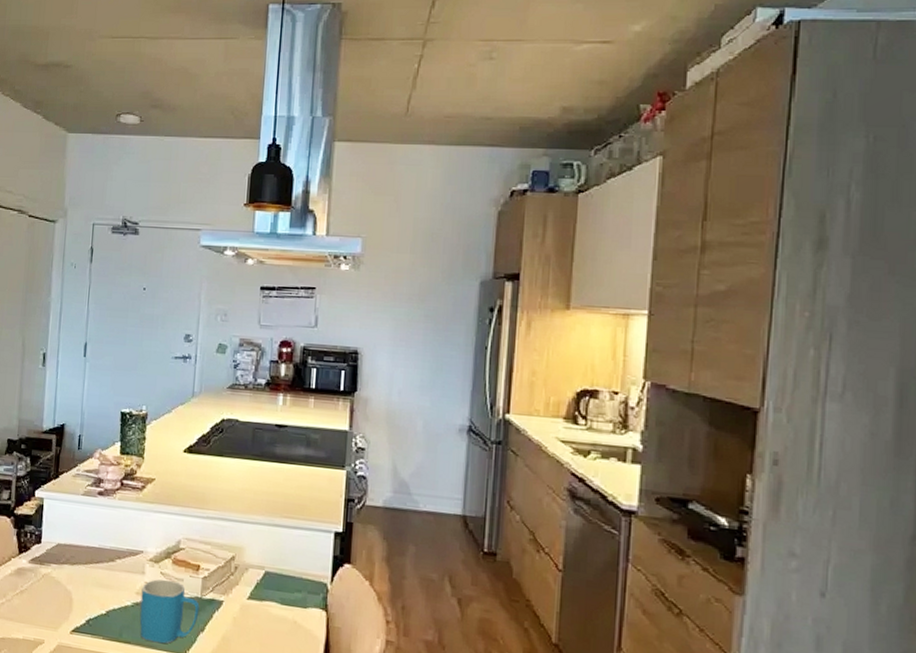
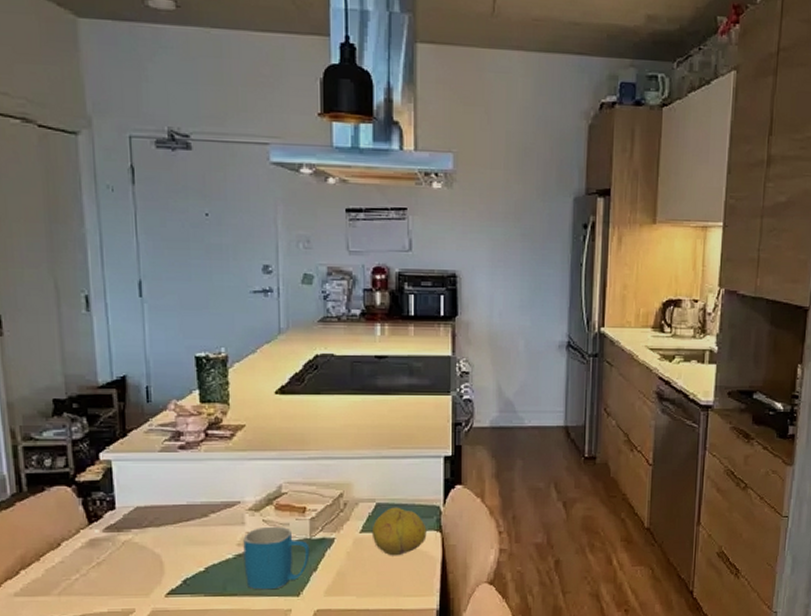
fruit: none [258,577,312,630] -> present [371,507,427,556]

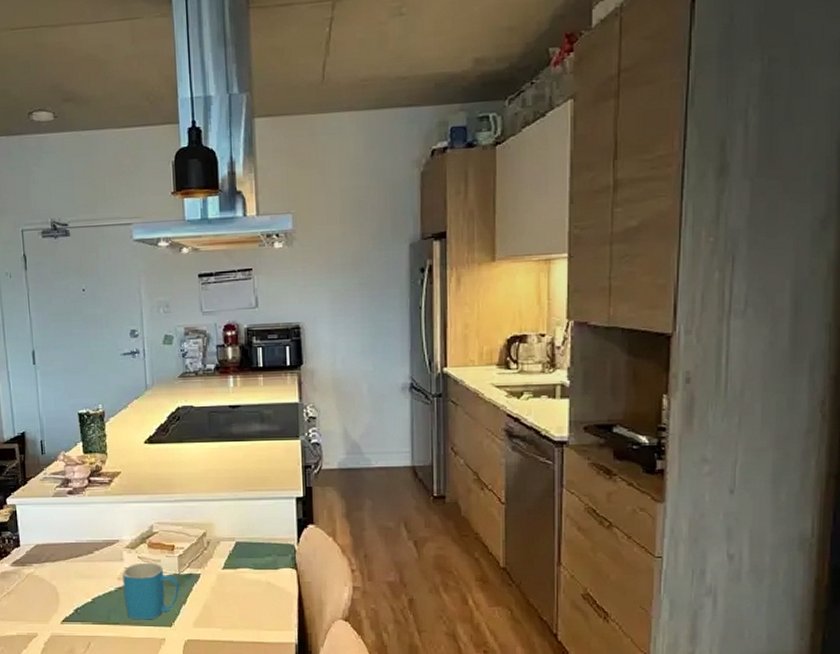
fruit: present [371,507,427,556] -> none [232,545,283,592]

